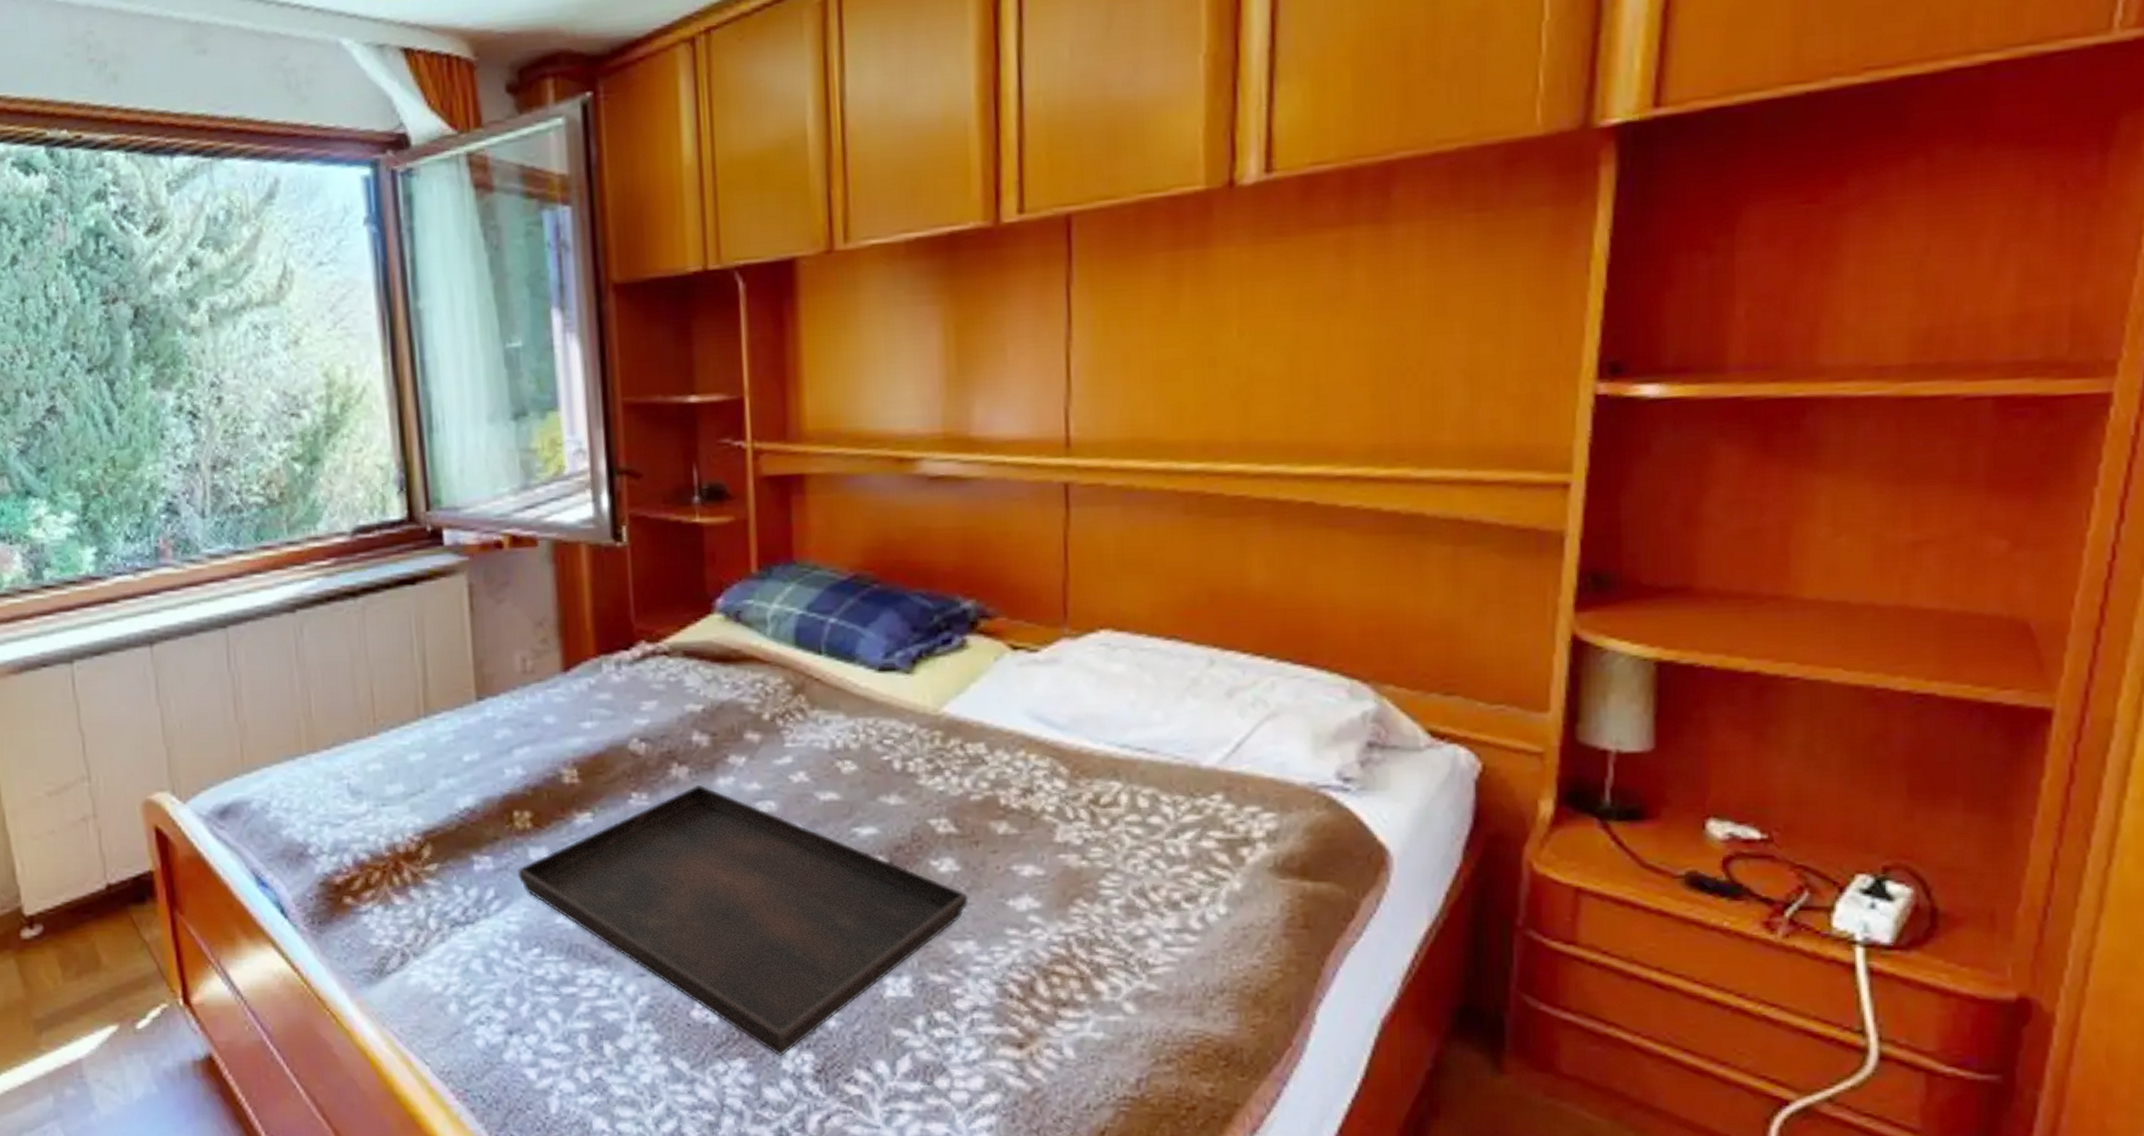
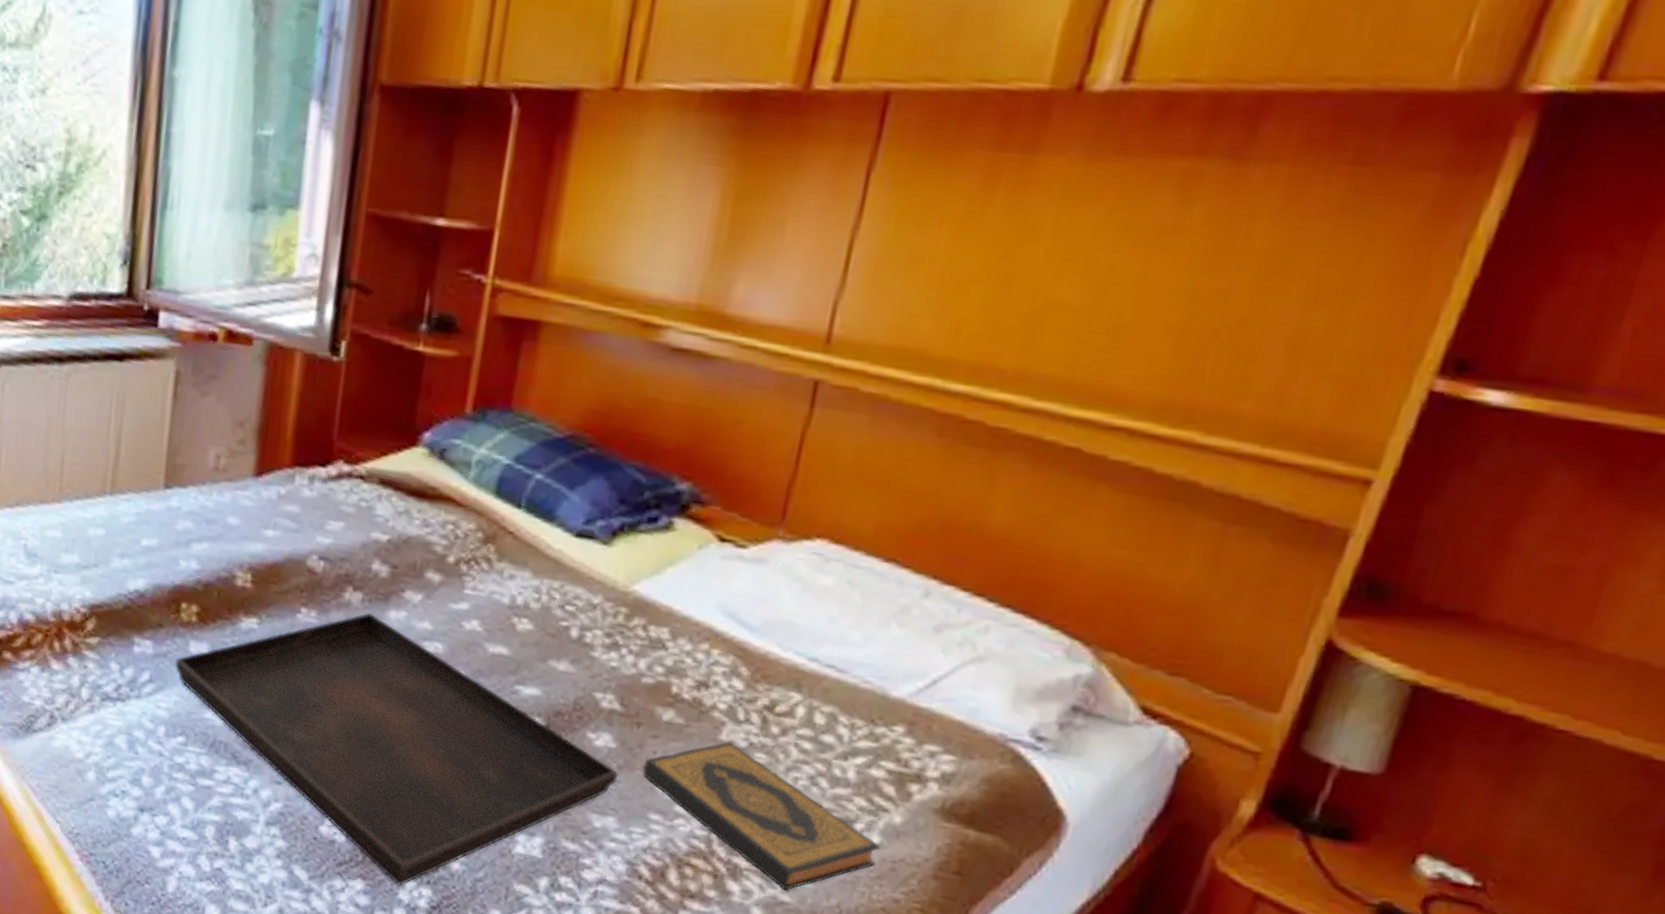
hardback book: none [989,842,1228,979] -> present [642,742,880,891]

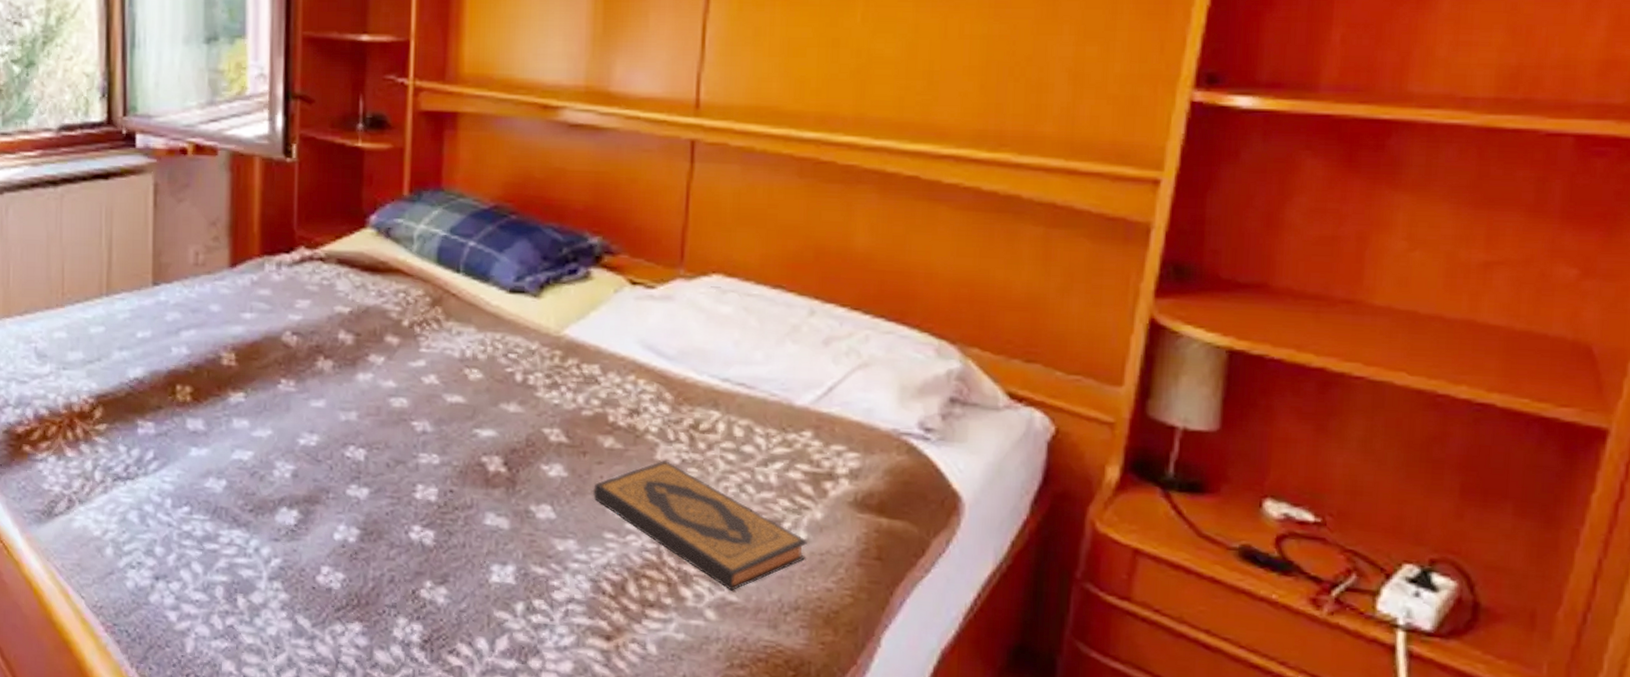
serving tray: present [174,613,619,886] -> none [175,378,573,624]

